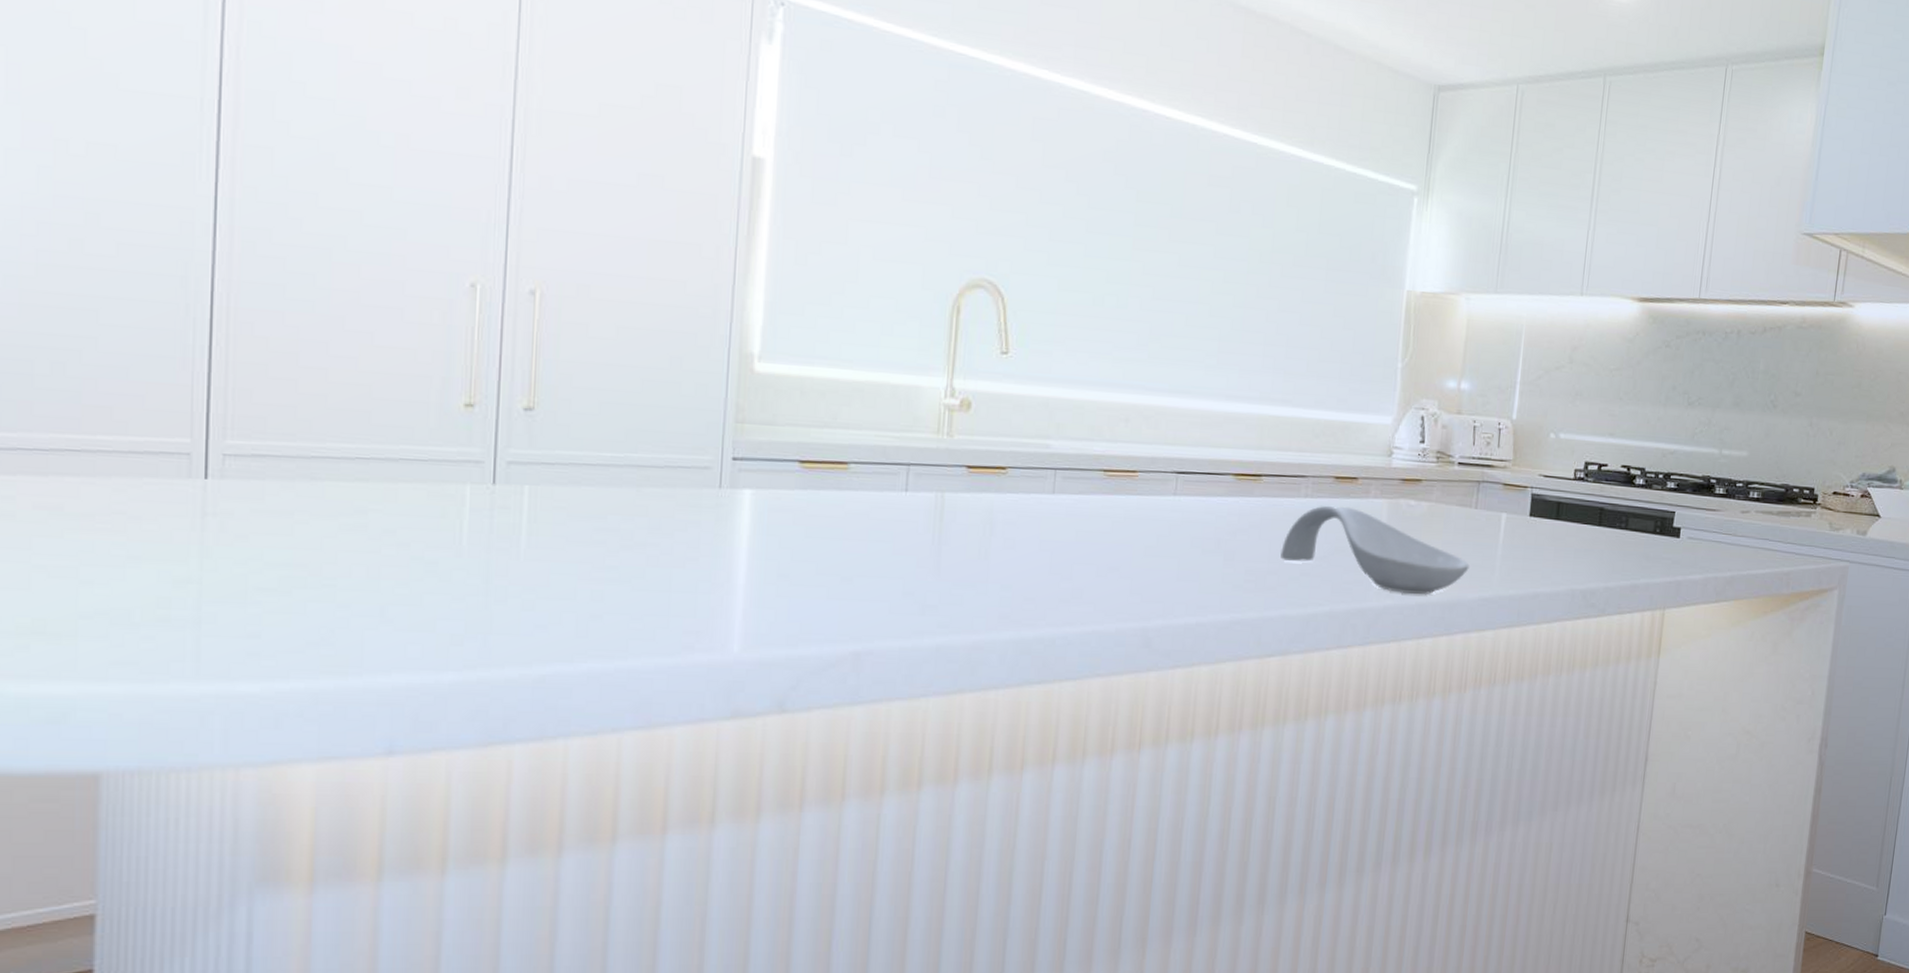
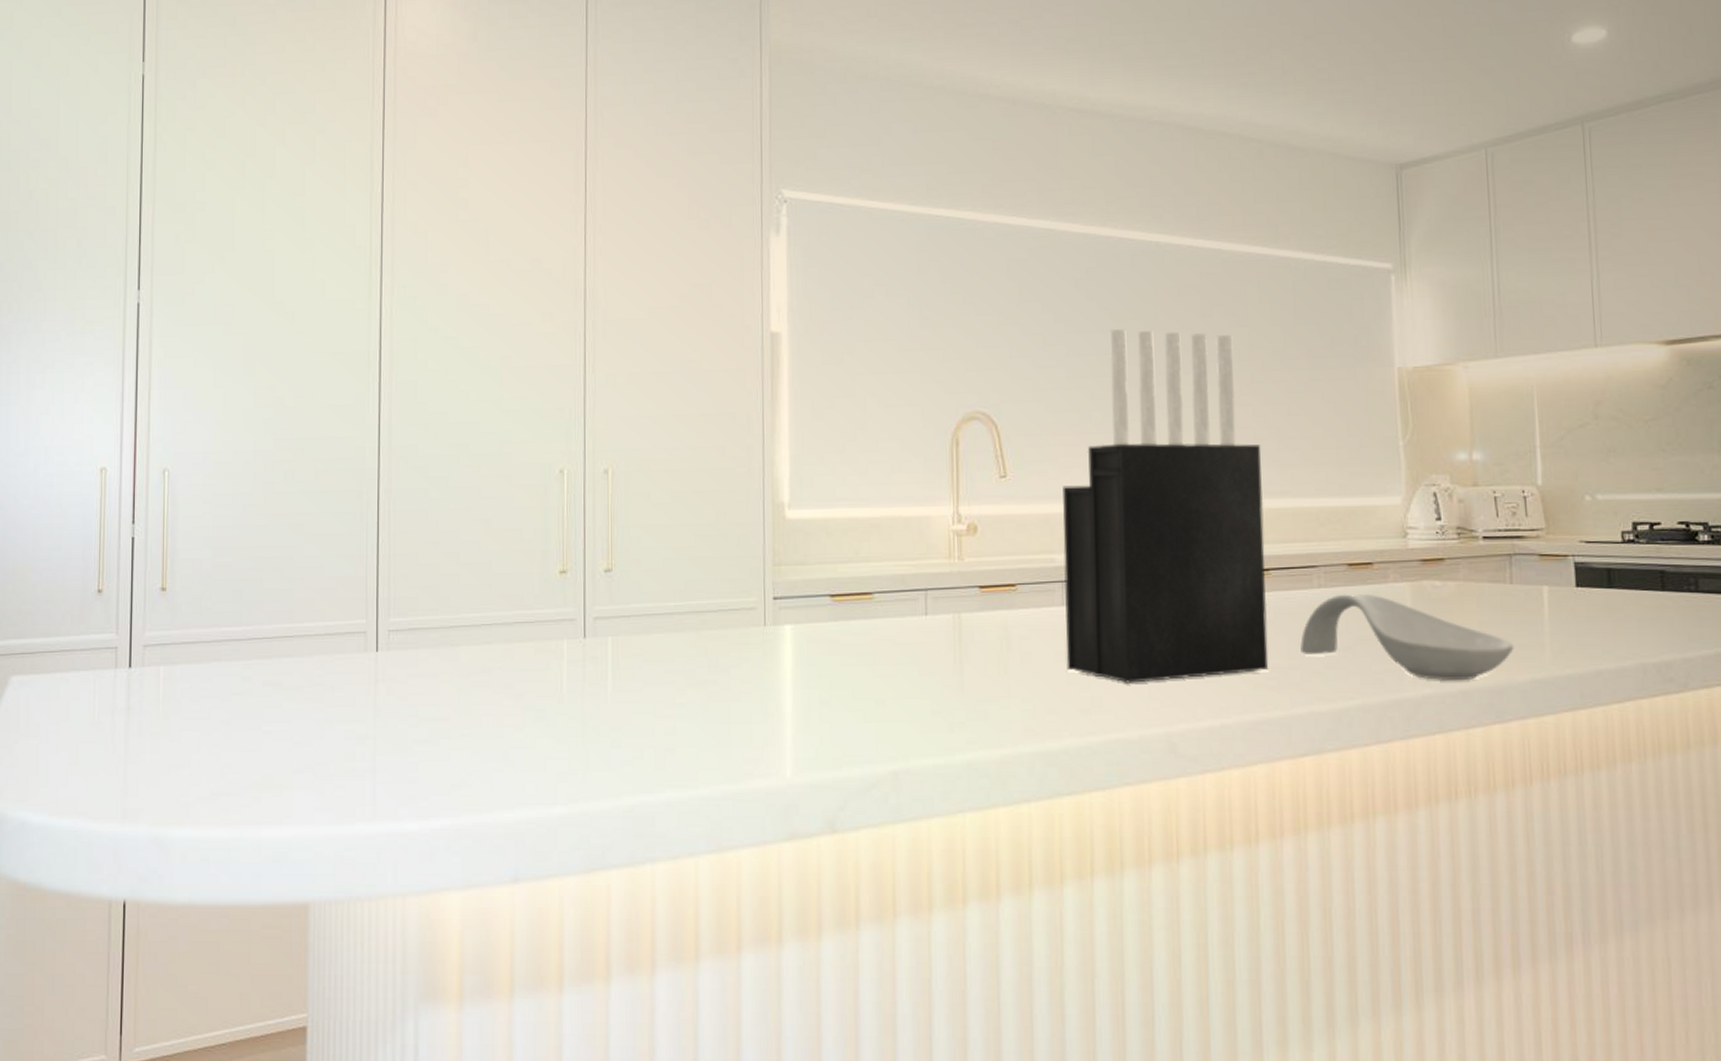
knife block: none [1050,211,1270,577] -> present [1063,329,1269,683]

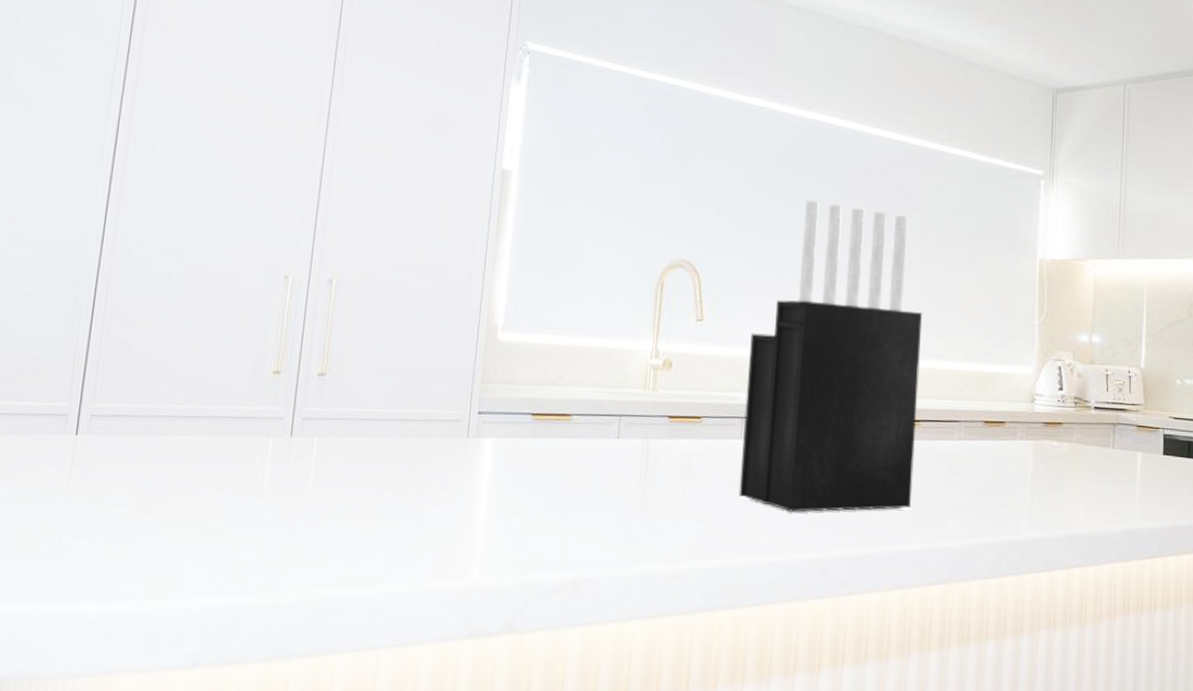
spoon rest: present [1300,593,1514,680] -> none [939,446,1111,527]

